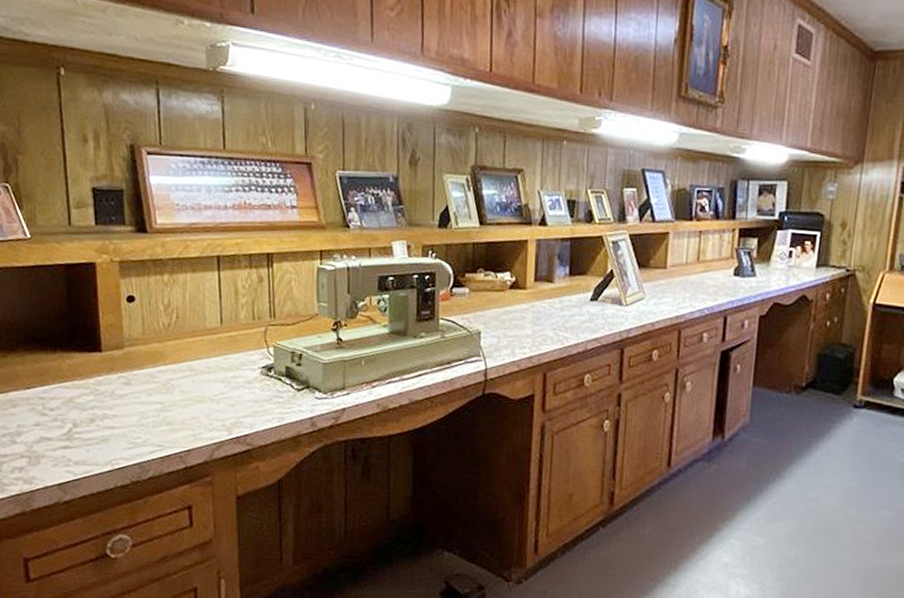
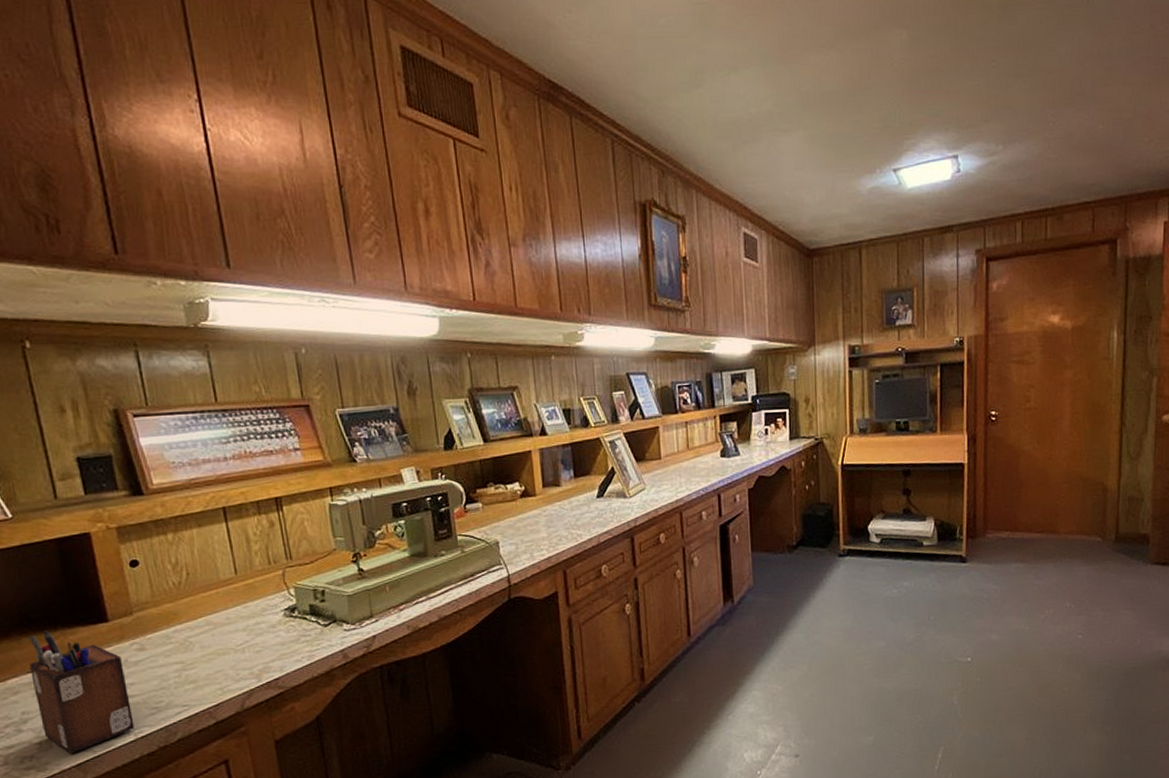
desk organizer: none [29,351,113,473] -> present [28,630,135,754]

